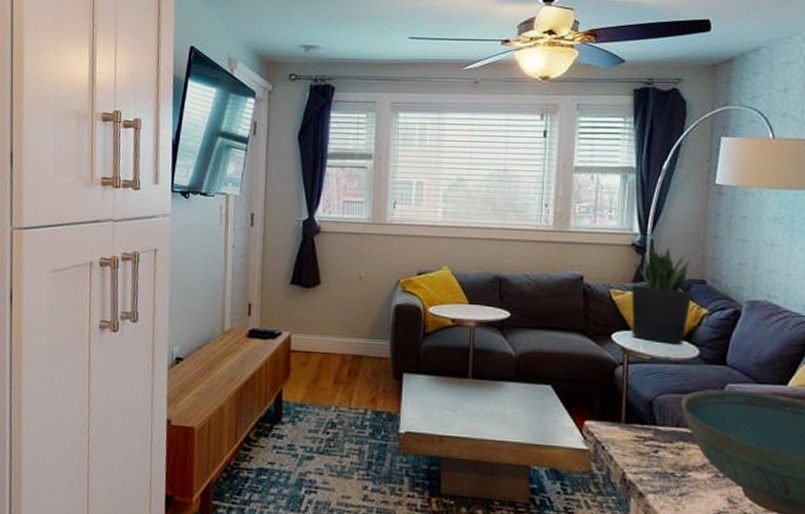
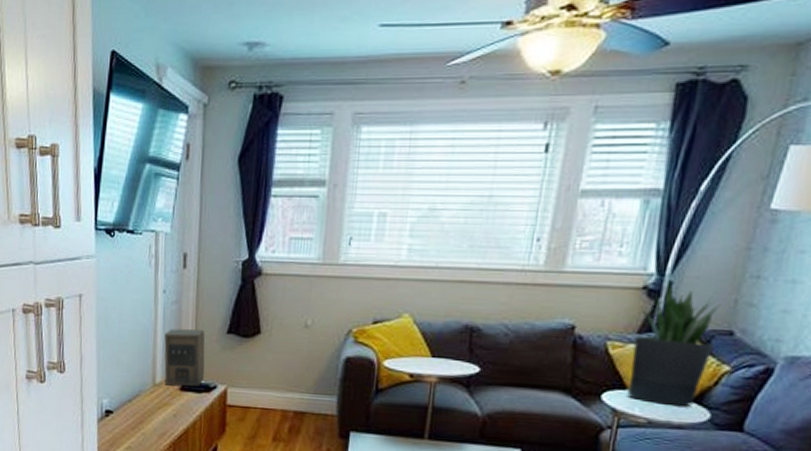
speaker: none [232,280,271,334] -> present [164,328,205,387]

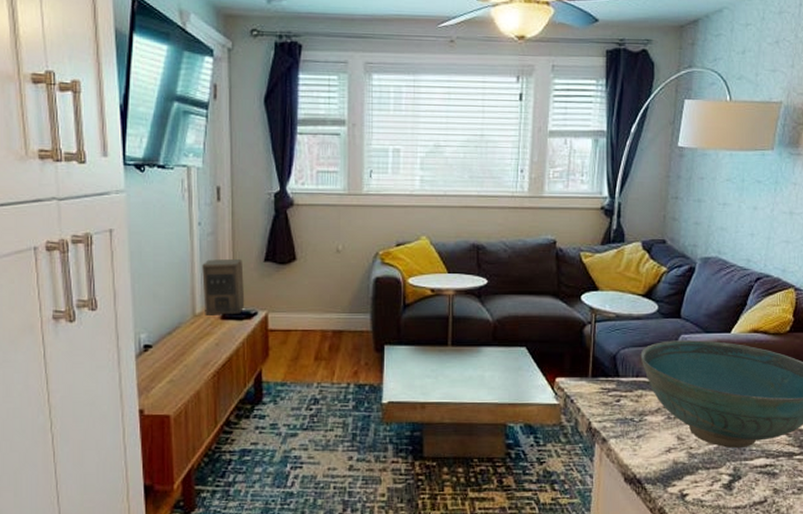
planter: present [627,280,721,407] -> none [599,202,655,302]

